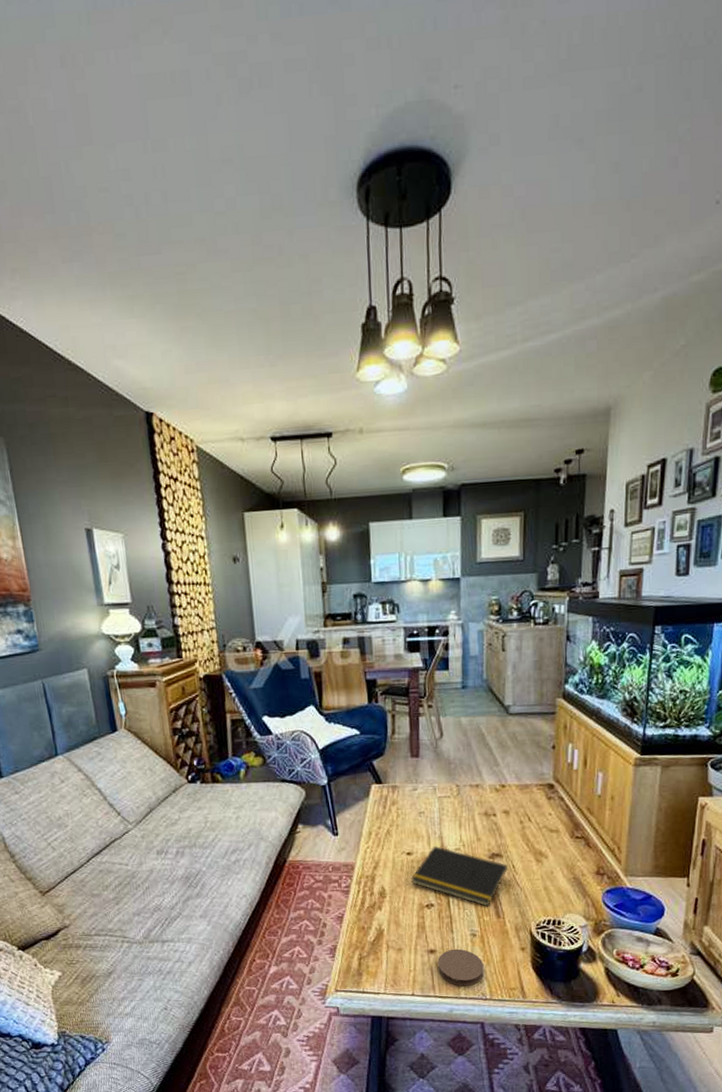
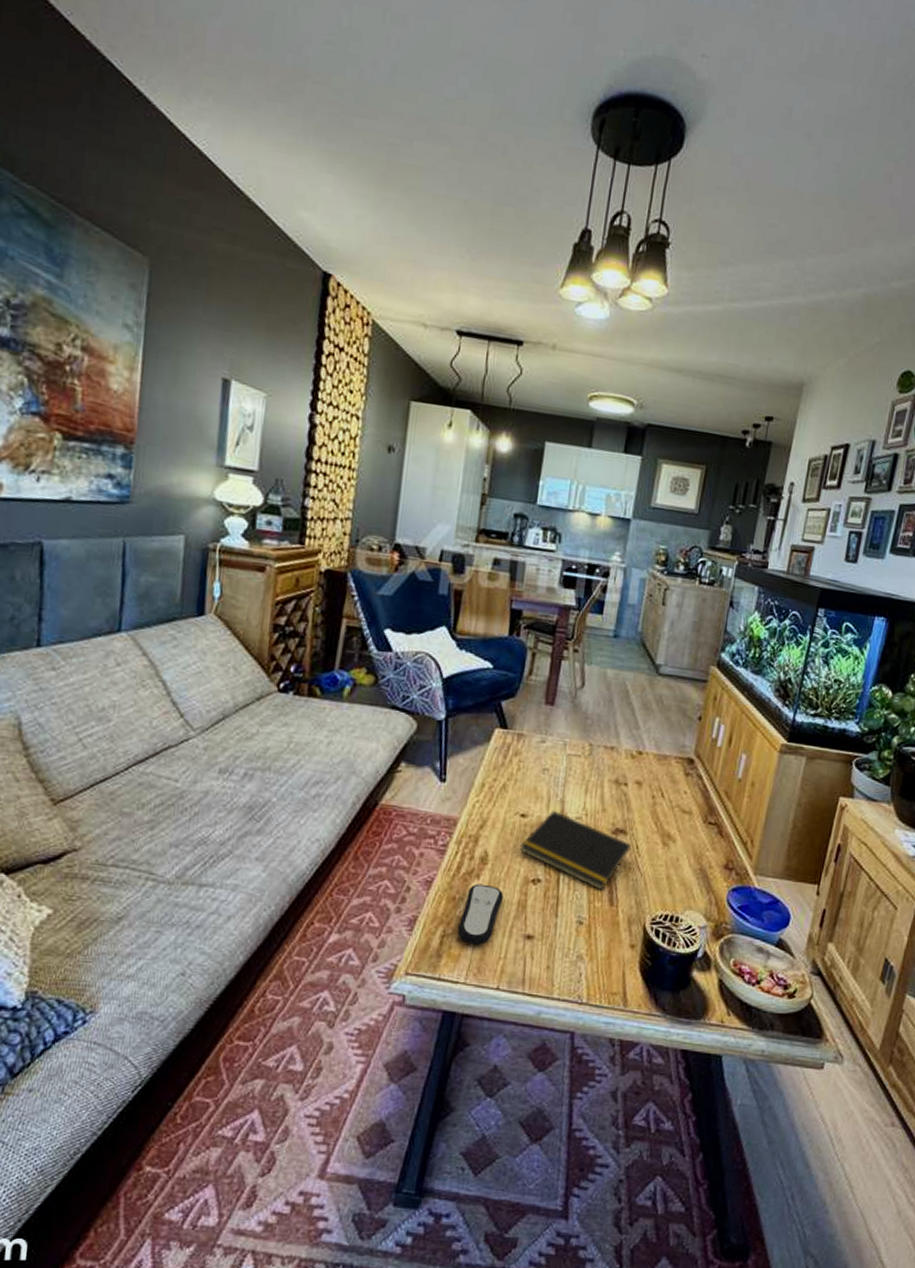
remote control: none [370,913,404,963] -> present [457,883,503,945]
coaster: present [438,948,484,986] -> none [532,937,586,985]

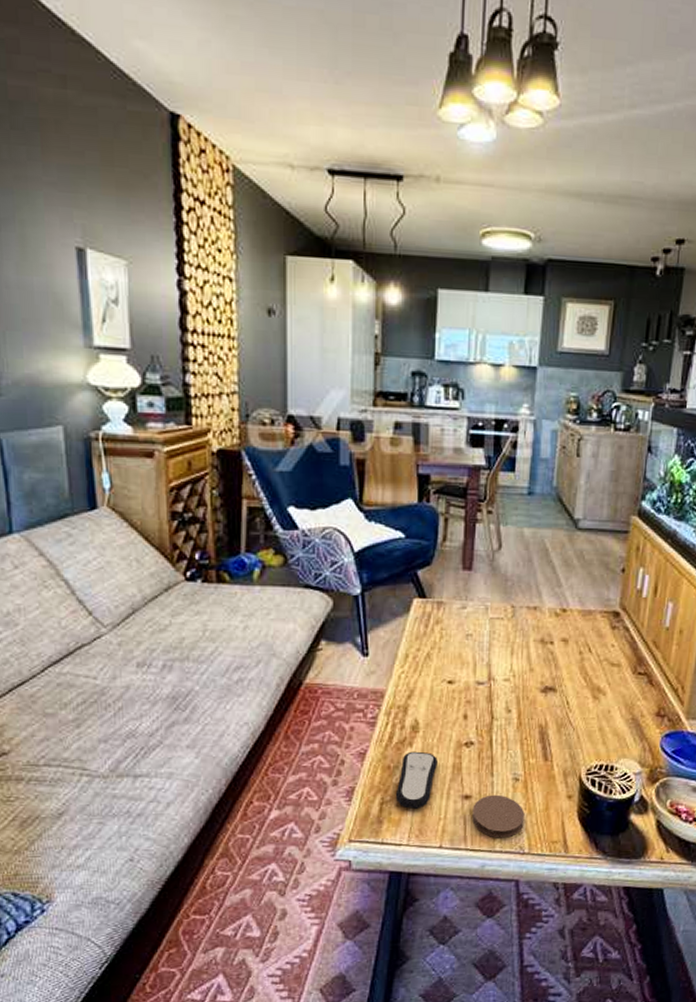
notepad: present [520,811,632,891] -> none [450,675,562,748]
coaster: none [532,937,586,985] -> present [472,794,525,838]

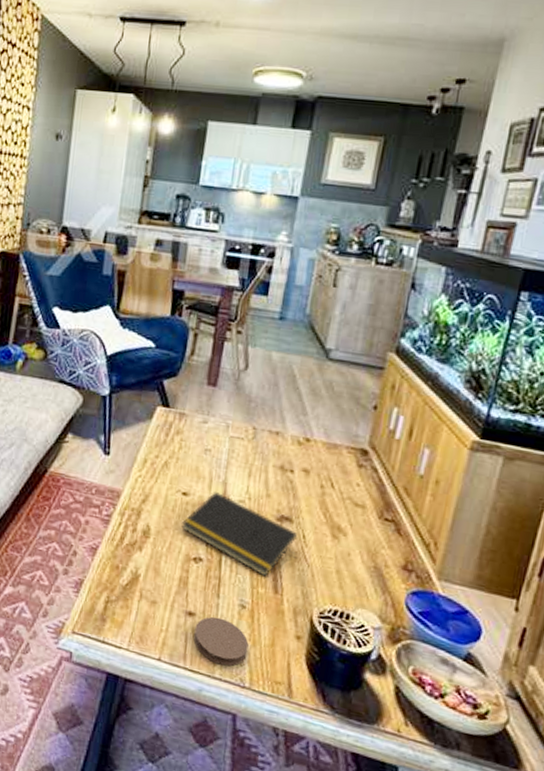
remote control: present [395,751,438,809] -> none [120,555,165,615]
notepad: none [450,675,562,748] -> present [182,492,298,577]

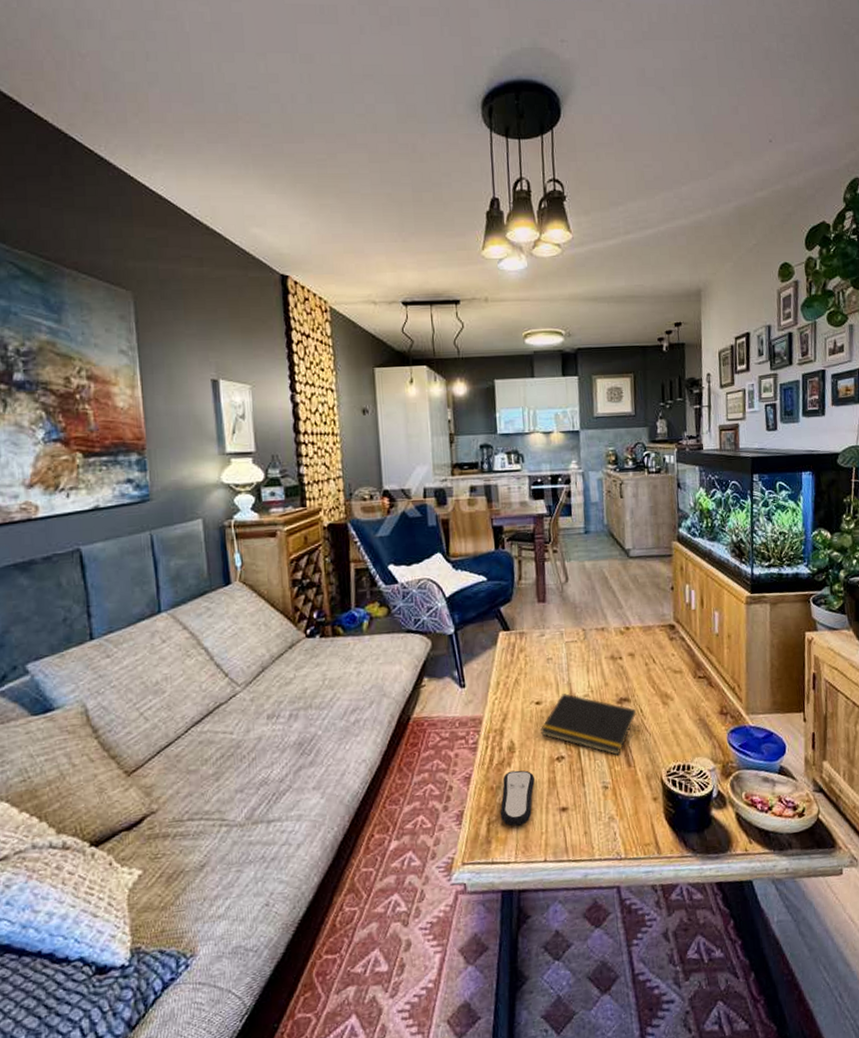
remote control: none [120,555,165,615] -> present [500,770,535,827]
coaster: present [193,616,249,667] -> none [570,804,618,847]

